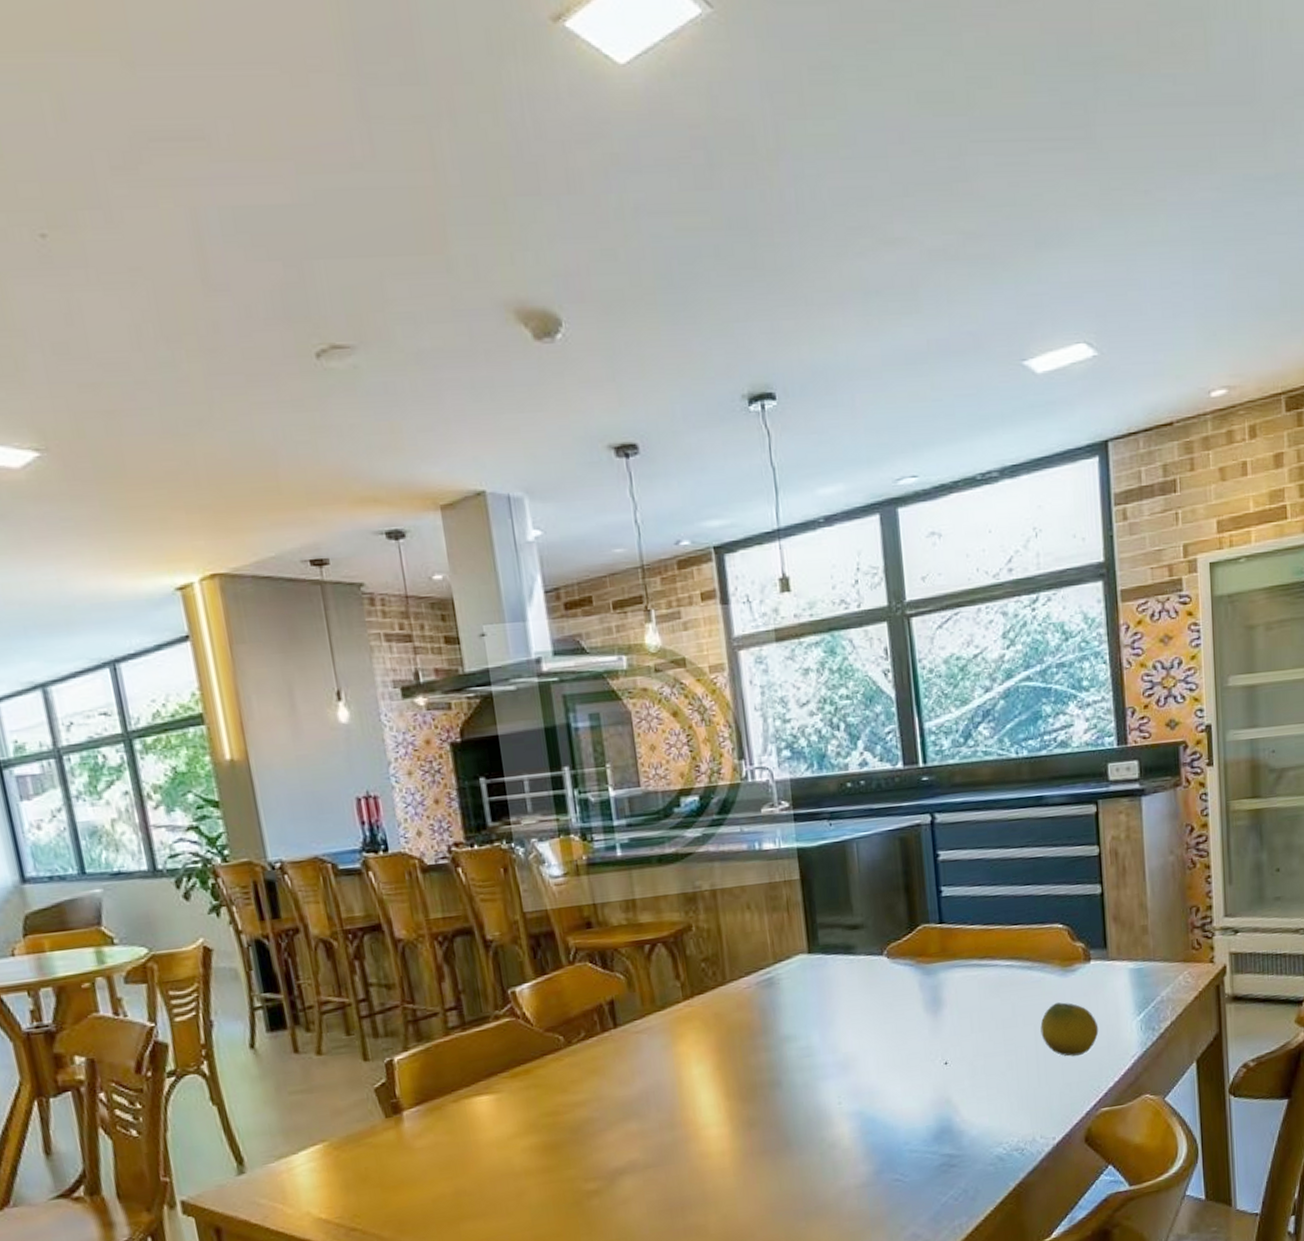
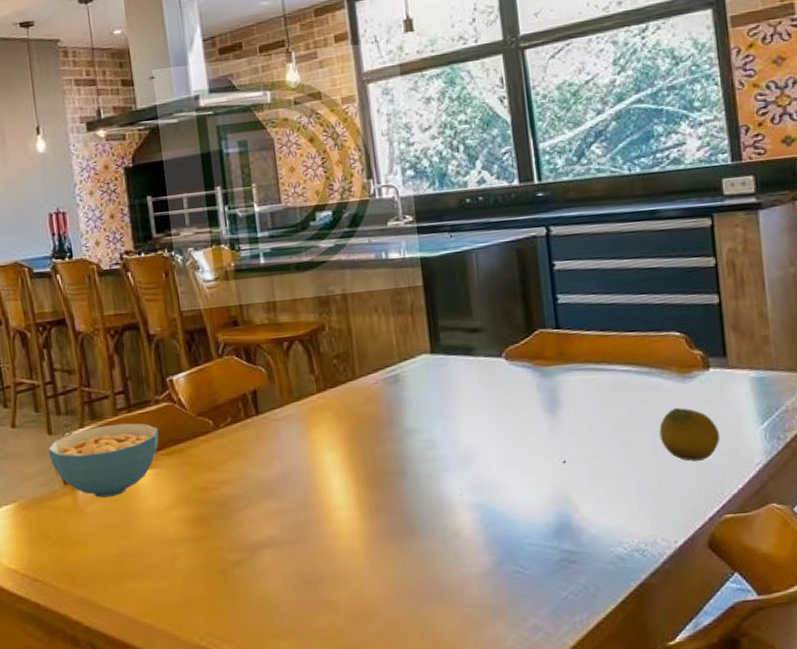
cereal bowl: none [363,1042,500,1131] -> present [48,423,159,498]

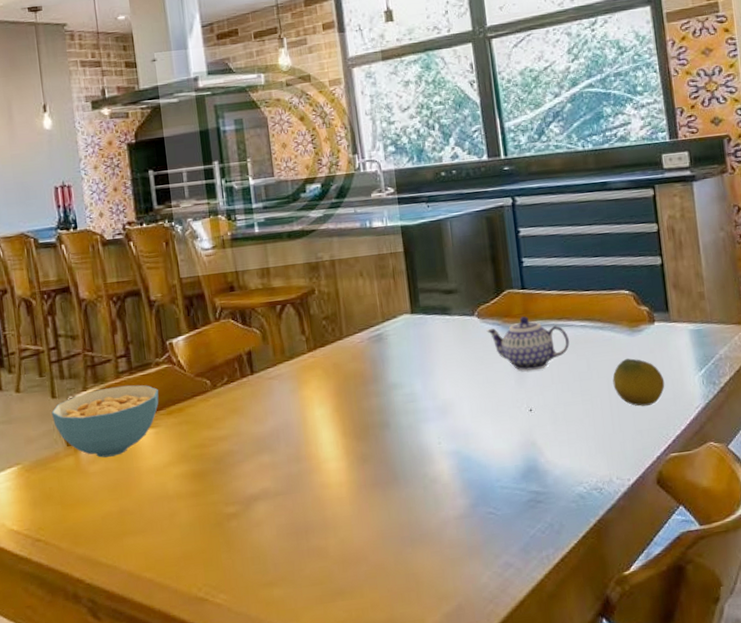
teapot: none [515,359,610,420] -> present [486,316,570,372]

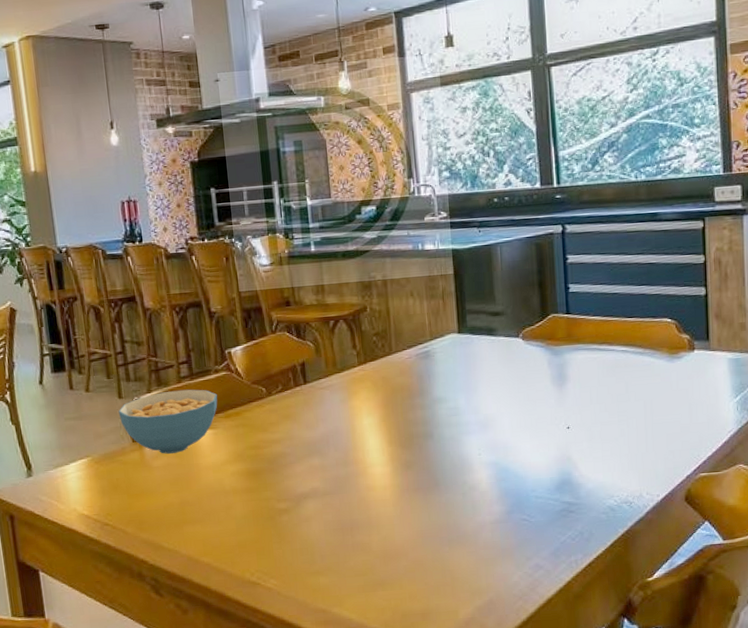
teapot: present [486,316,570,372] -> none [530,340,610,392]
fruit: present [612,358,665,406] -> none [649,383,700,429]

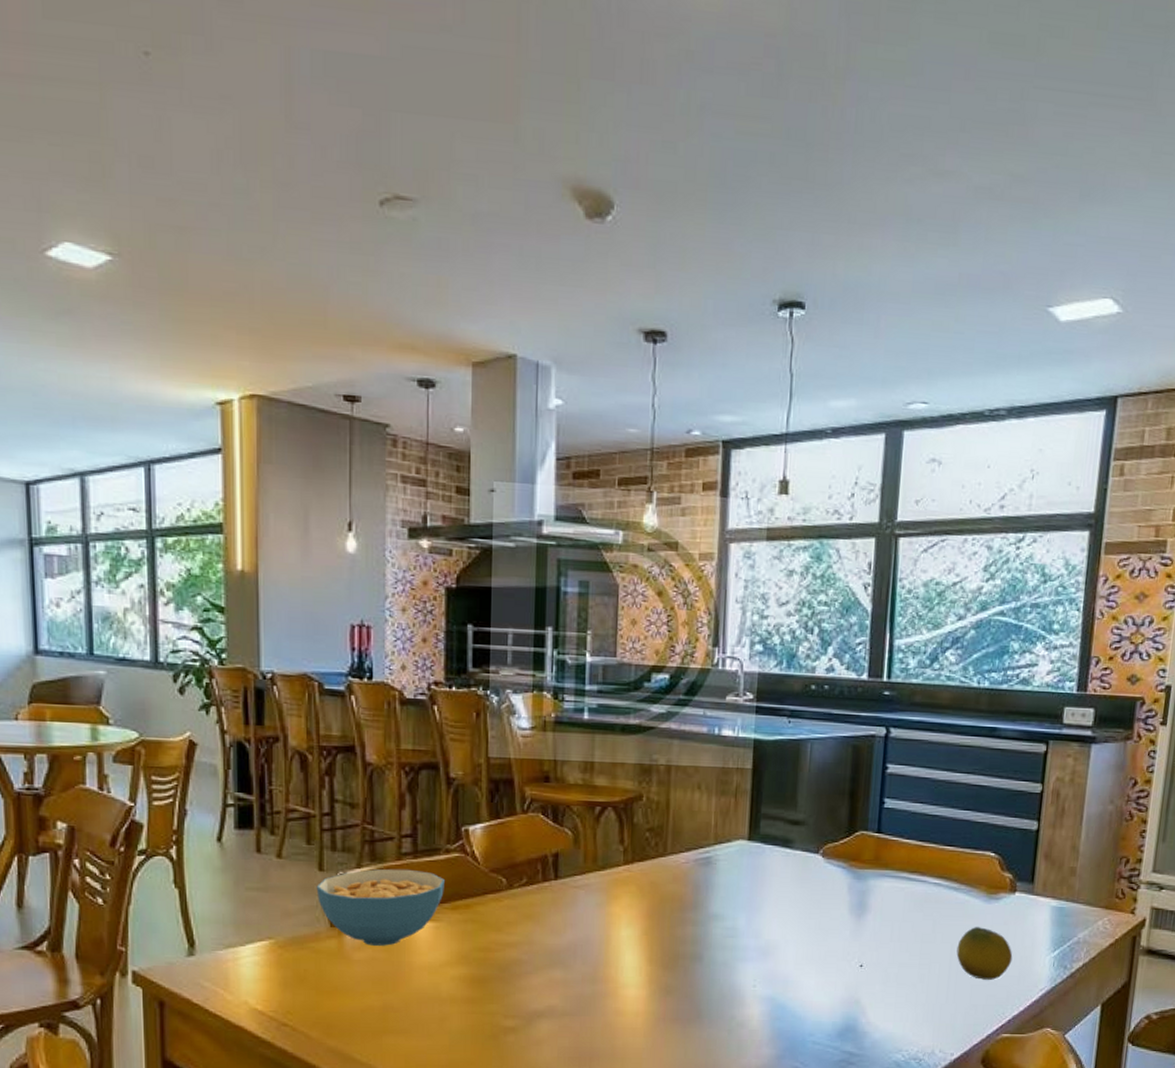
fruit: none [649,383,700,429] -> present [956,927,1013,980]

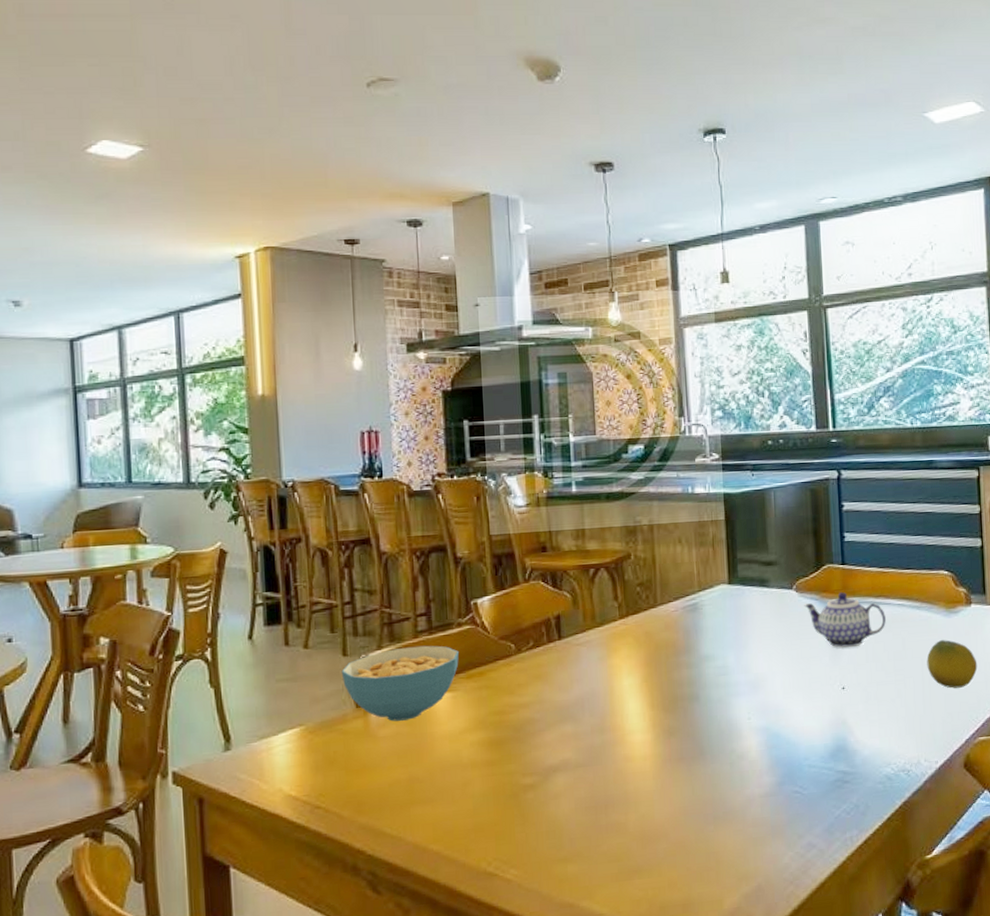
teapot: none [829,863,919,924] -> present [804,592,886,649]

